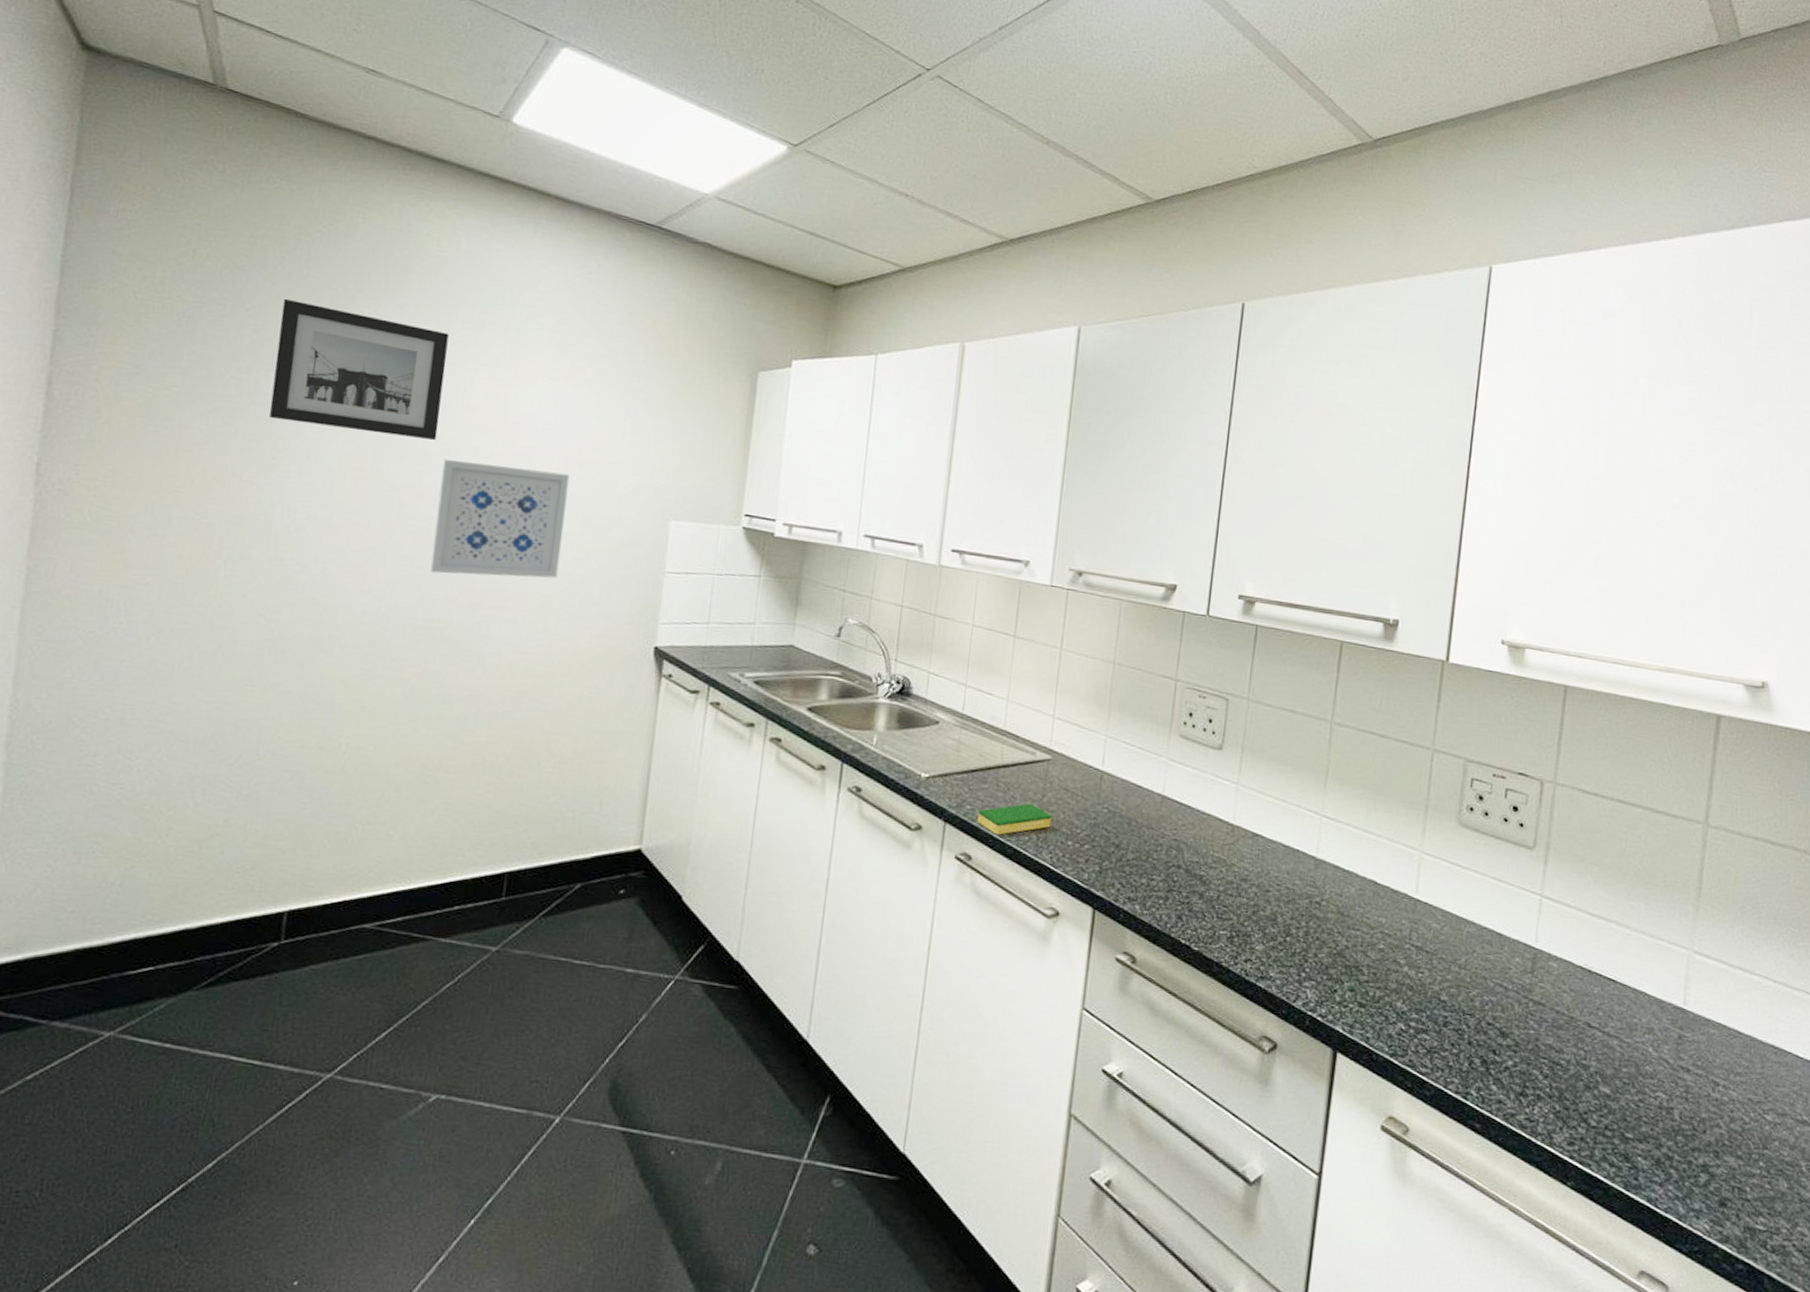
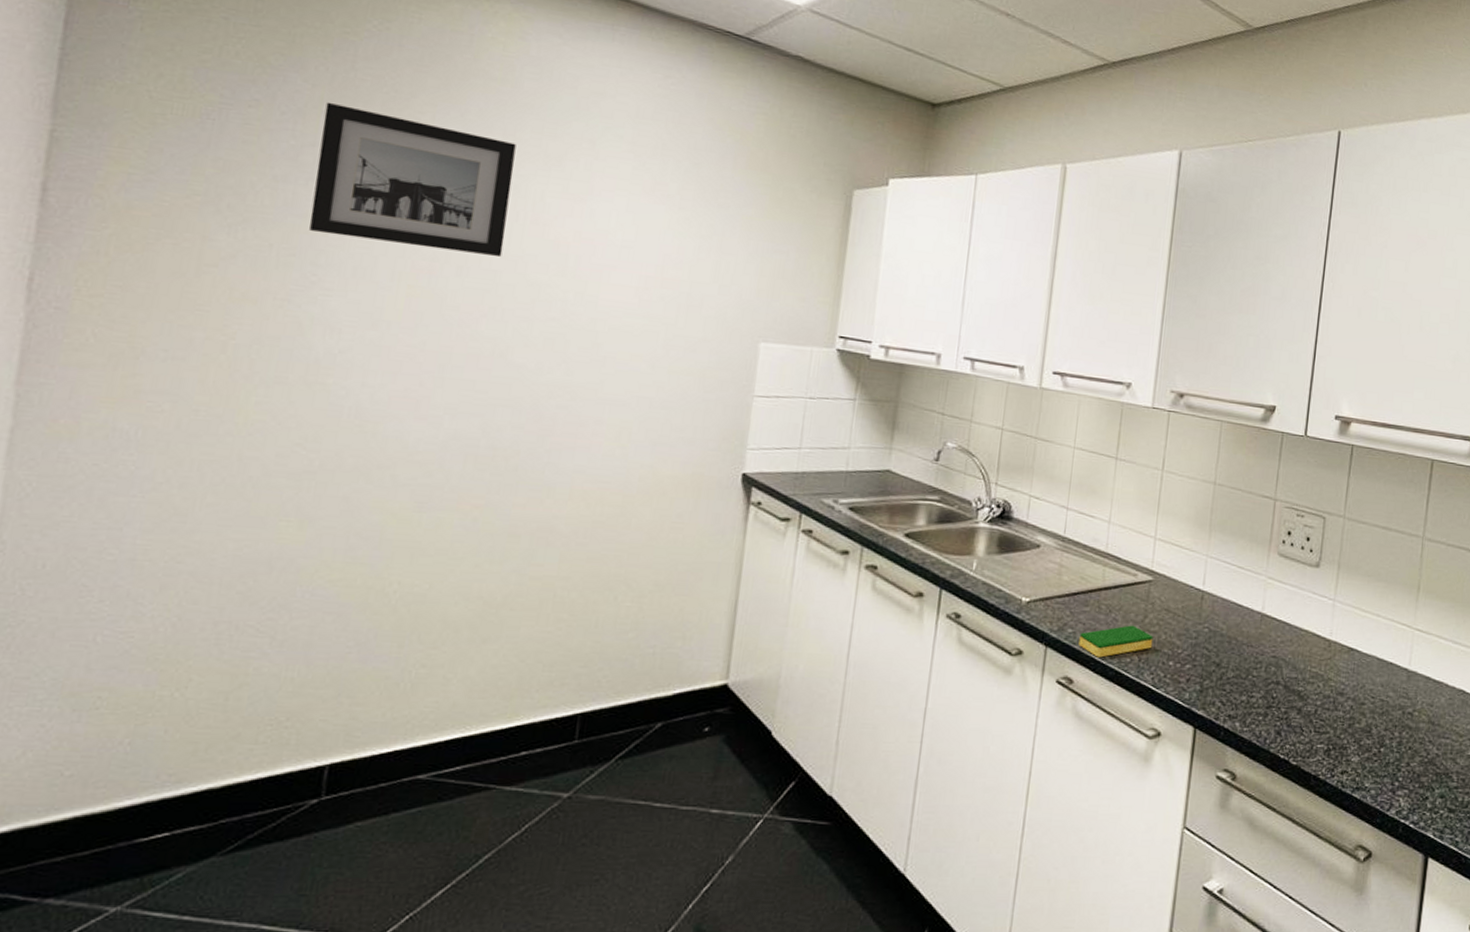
wall art: present [429,460,570,579] -> none [493,277,651,403]

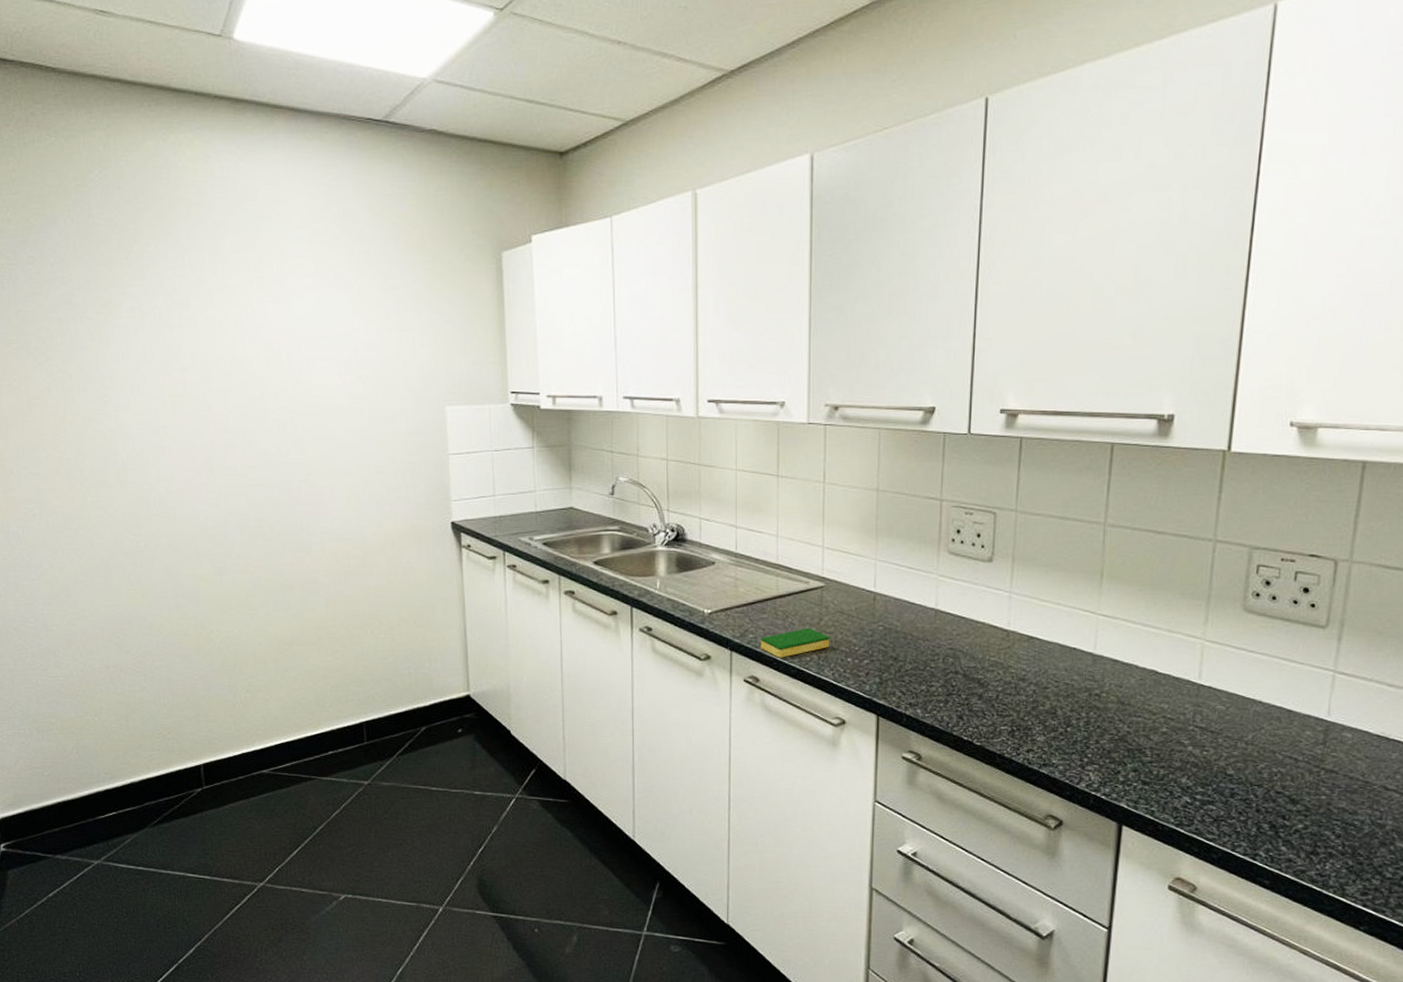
wall art: present [309,102,516,258] -> none [79,249,232,361]

